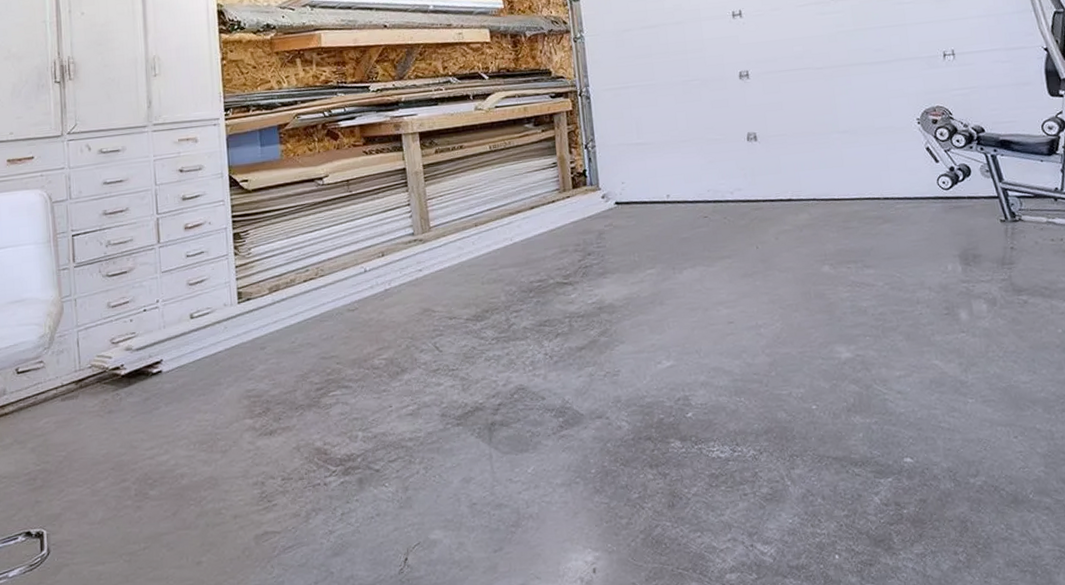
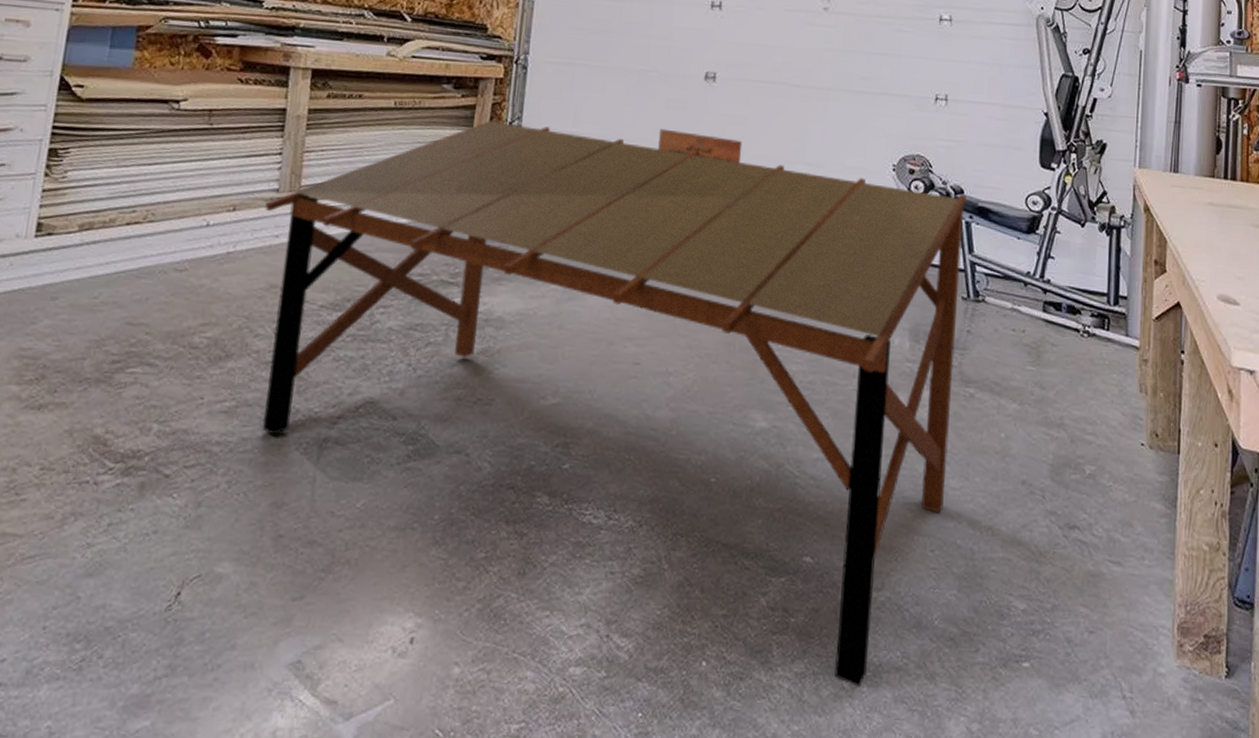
work table: none [406,123,1018,559] -> present [262,118,966,687]

